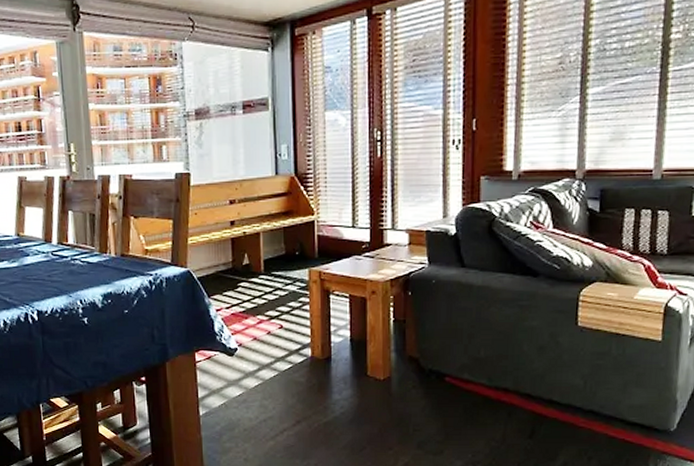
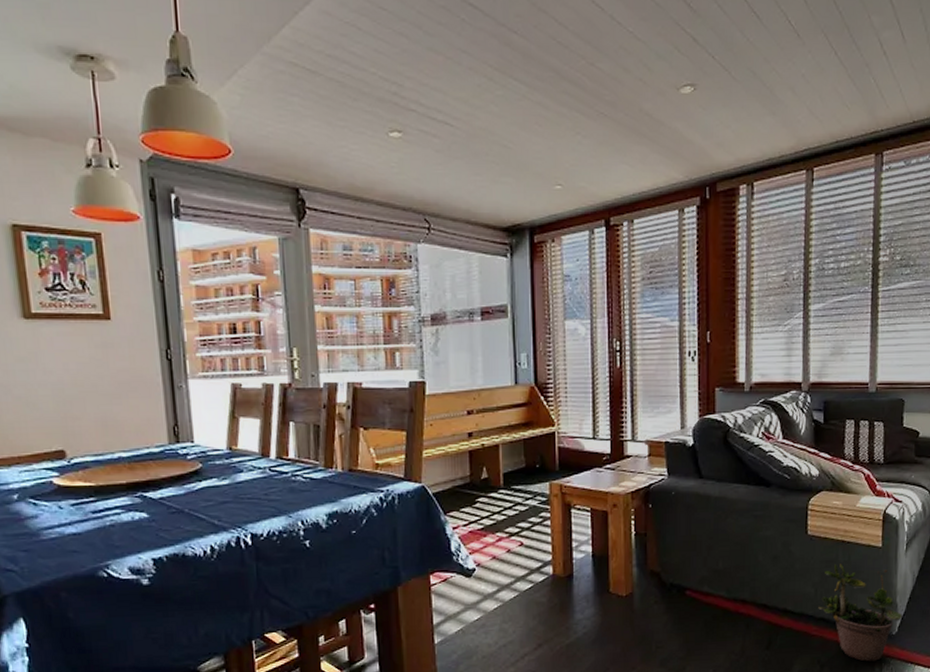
potted plant: none [587,357,684,457] -> present [818,564,903,662]

